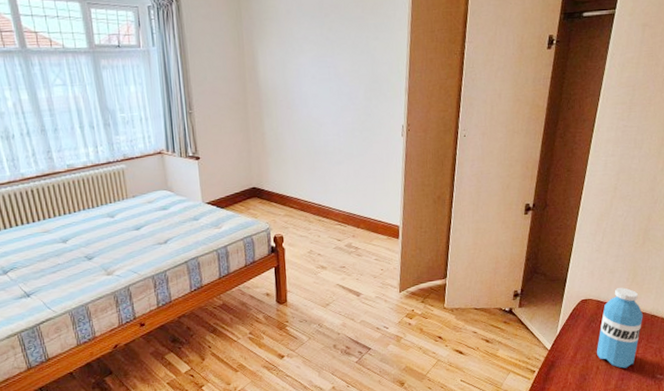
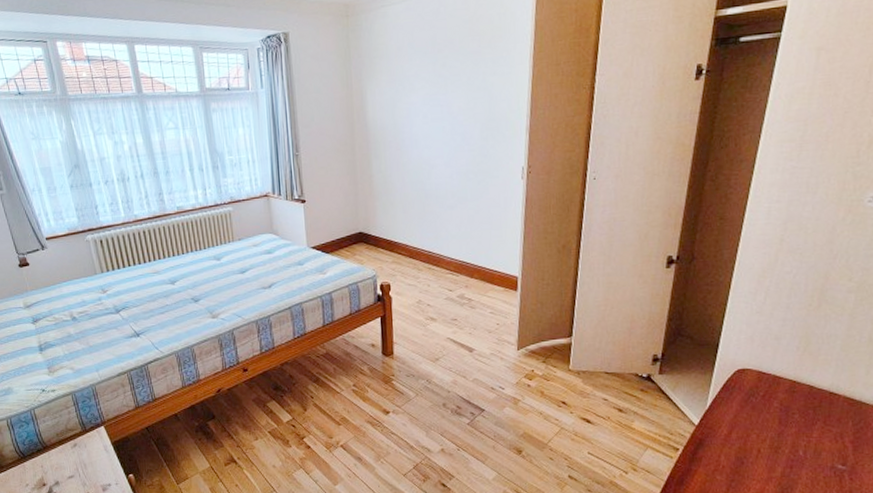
water bottle: present [596,287,643,368] -> none [757,357,819,454]

